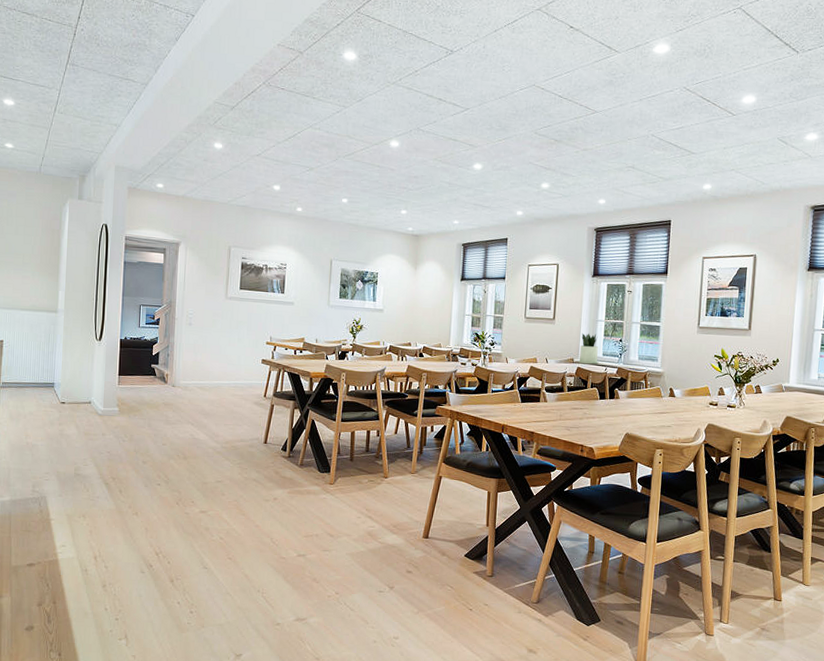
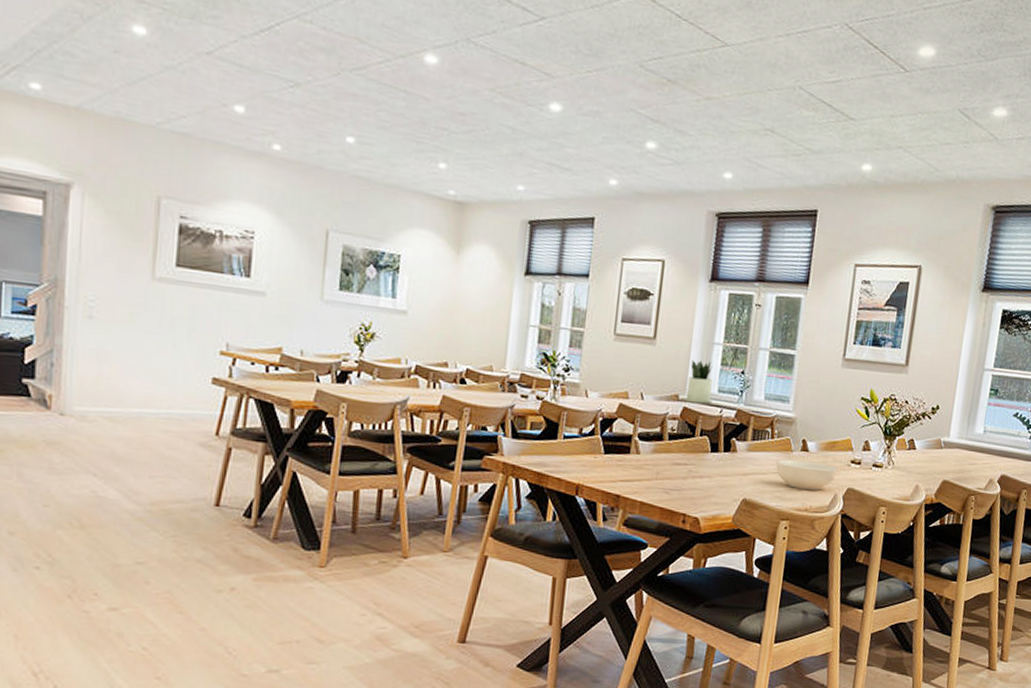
bowl: none [649,403,699,426] -> present [775,459,838,490]

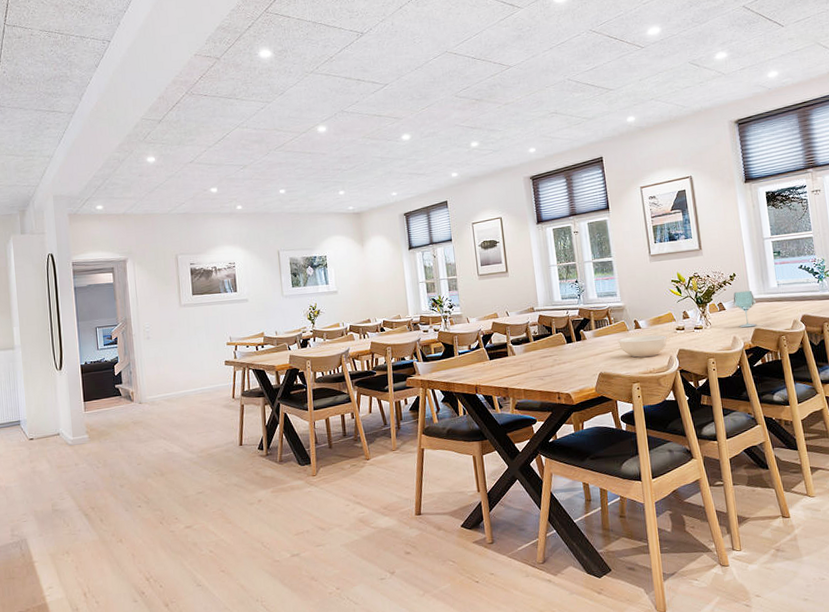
planter: present [684,360,713,405] -> none [537,279,559,312]
wine glass: none [926,429,954,478] -> present [732,290,757,328]

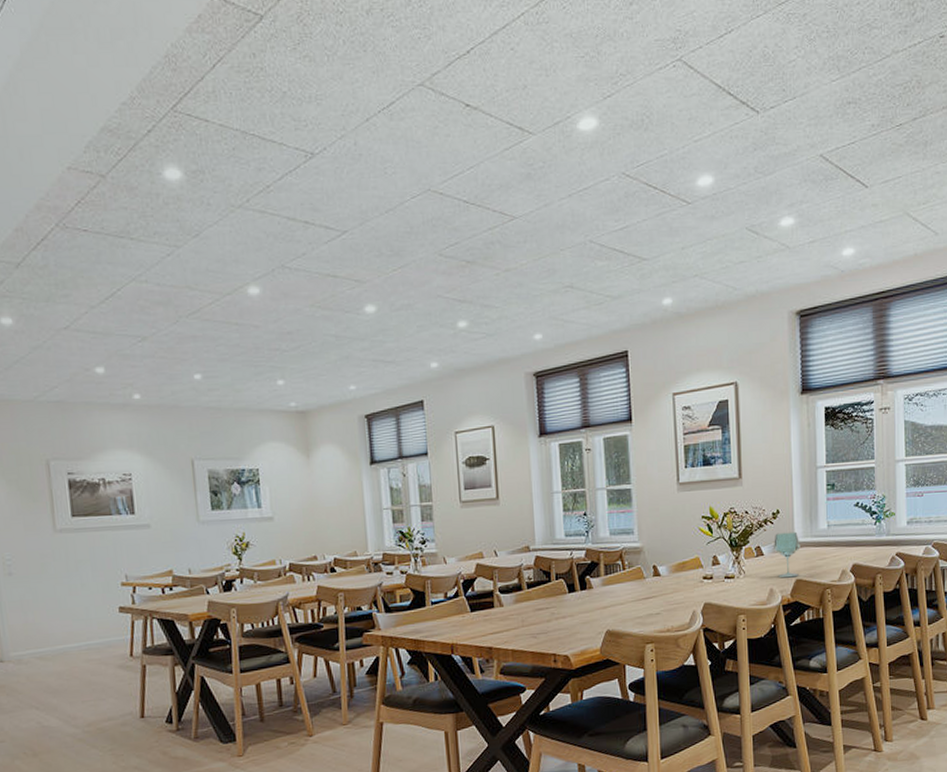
bowl: present [617,335,667,358] -> none [631,584,691,612]

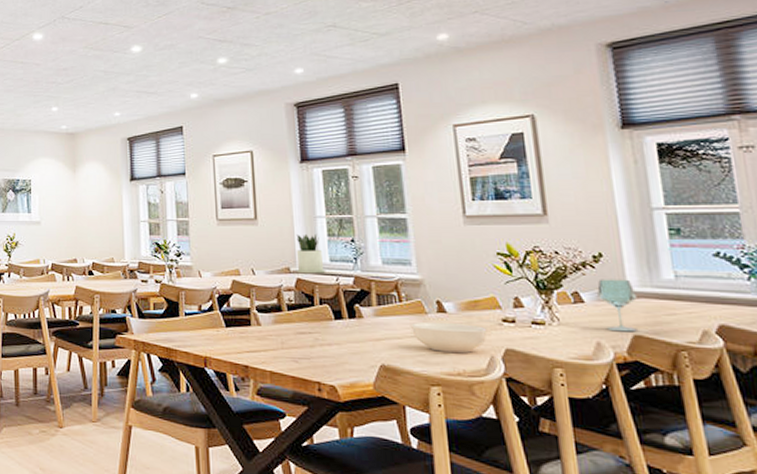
planter: none [534,509,562,551] -> present [295,233,326,274]
bowl: none [631,584,691,612] -> present [410,322,487,353]

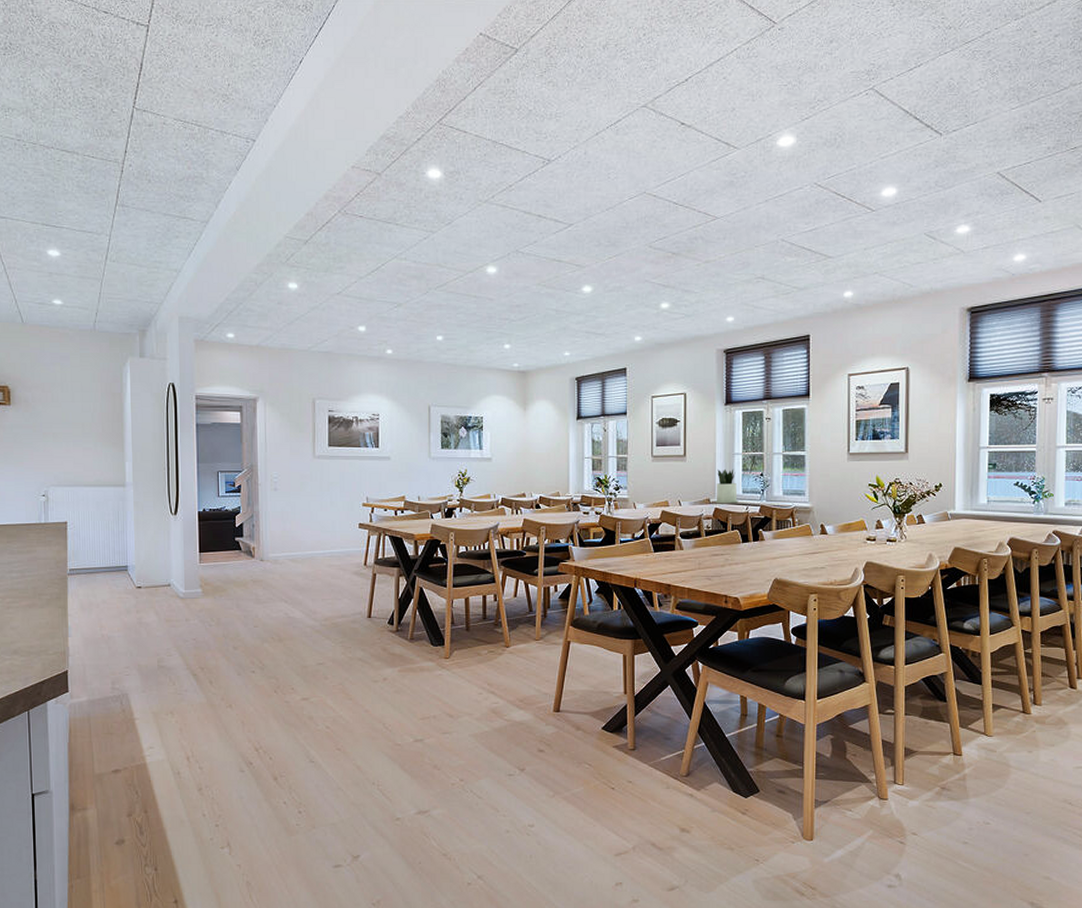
bowl: present [410,322,487,353] -> none [799,543,855,566]
wine glass: present [596,279,637,332] -> none [934,504,961,545]

